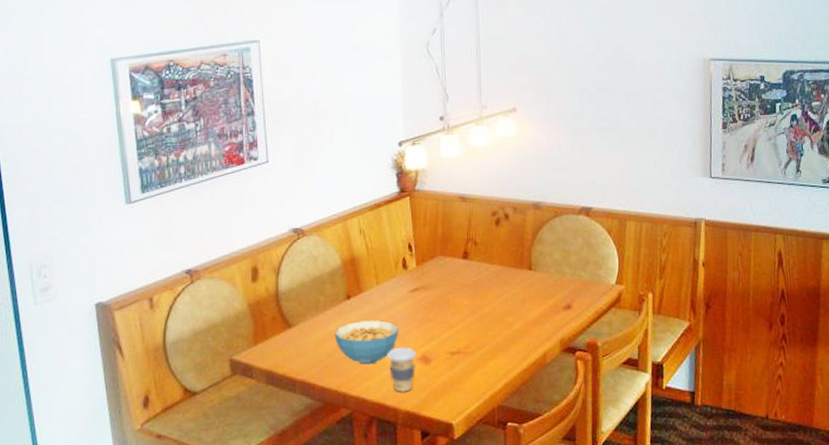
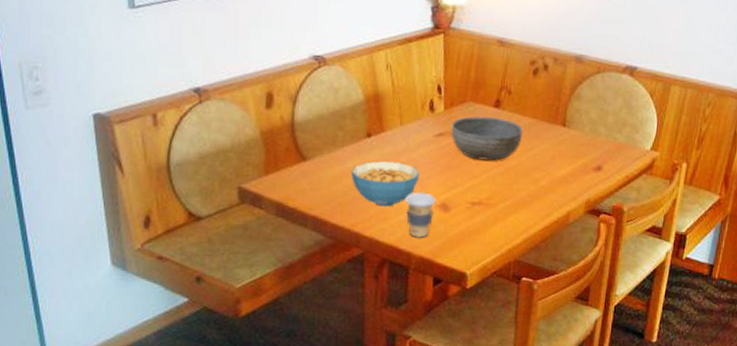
bowl: none [424,268,492,310] -> present [451,116,523,161]

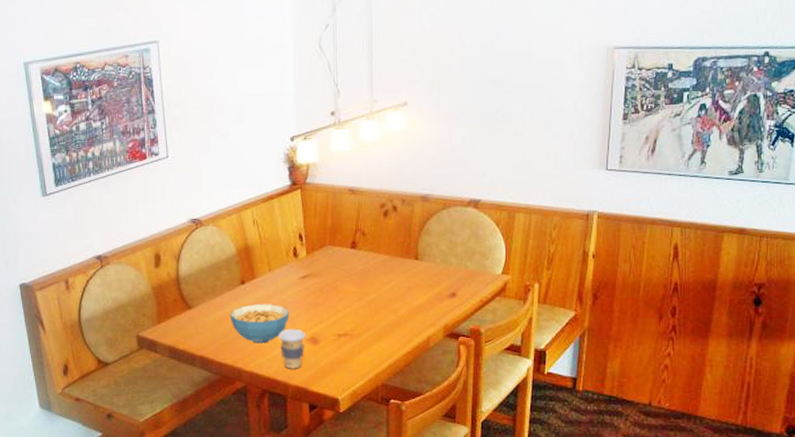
bowl: present [451,116,523,161] -> none [314,257,379,296]

